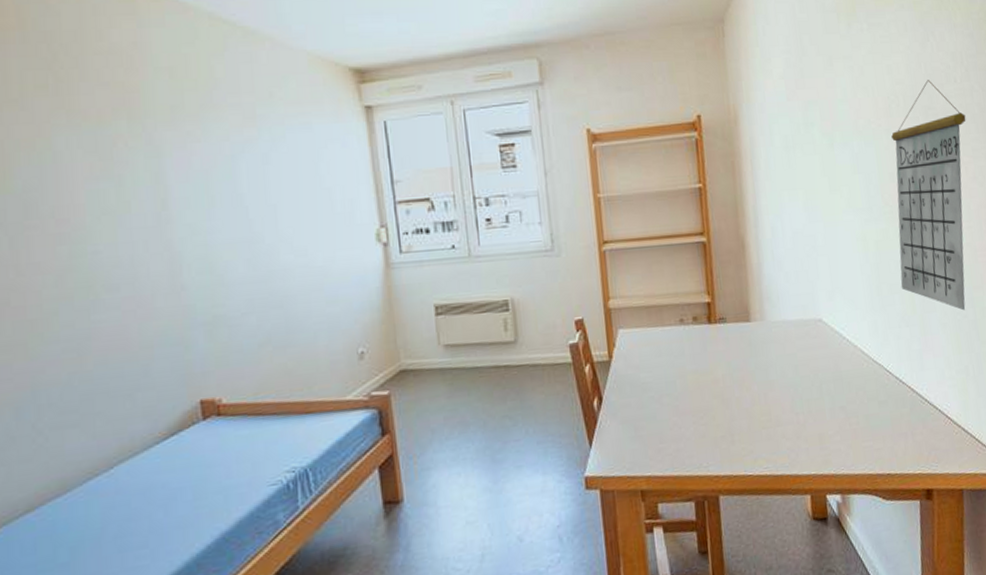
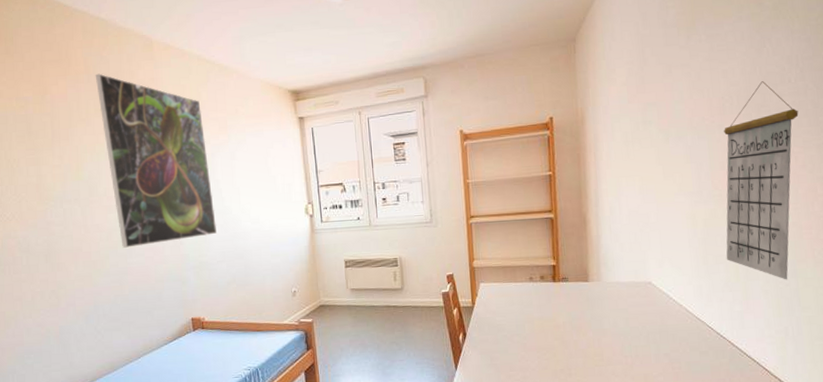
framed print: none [35,30,242,298] -> present [95,73,218,248]

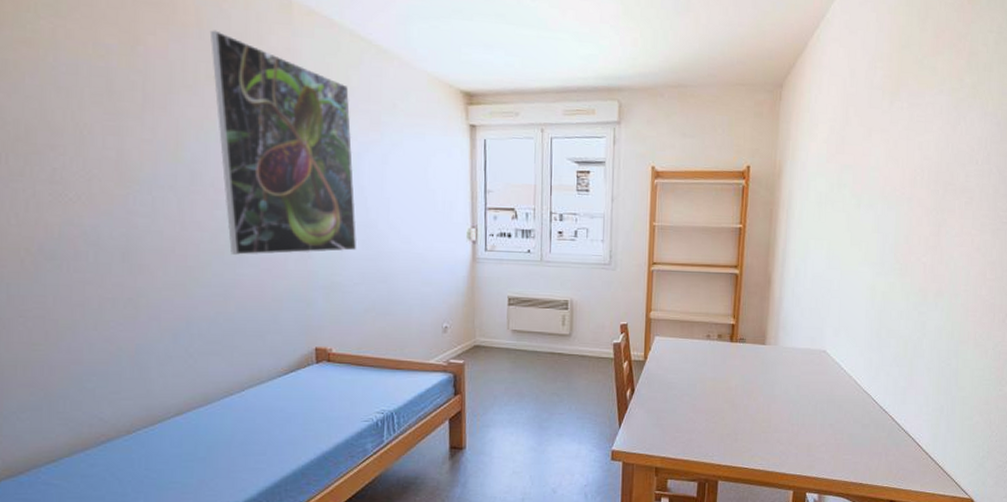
calendar: present [724,81,799,280] -> none [898,159,980,360]

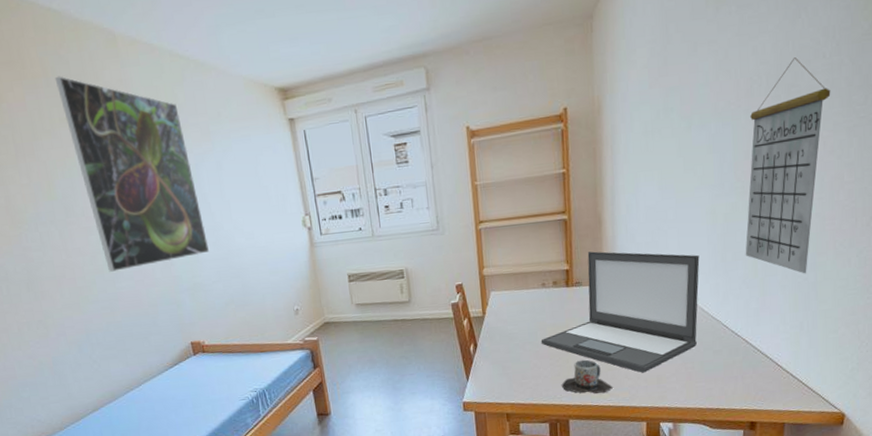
laptop: none [699,310,857,439] -> present [541,251,700,373]
mug: none [714,419,764,457] -> present [561,359,613,394]
calendar: none [898,159,980,360] -> present [745,57,831,274]

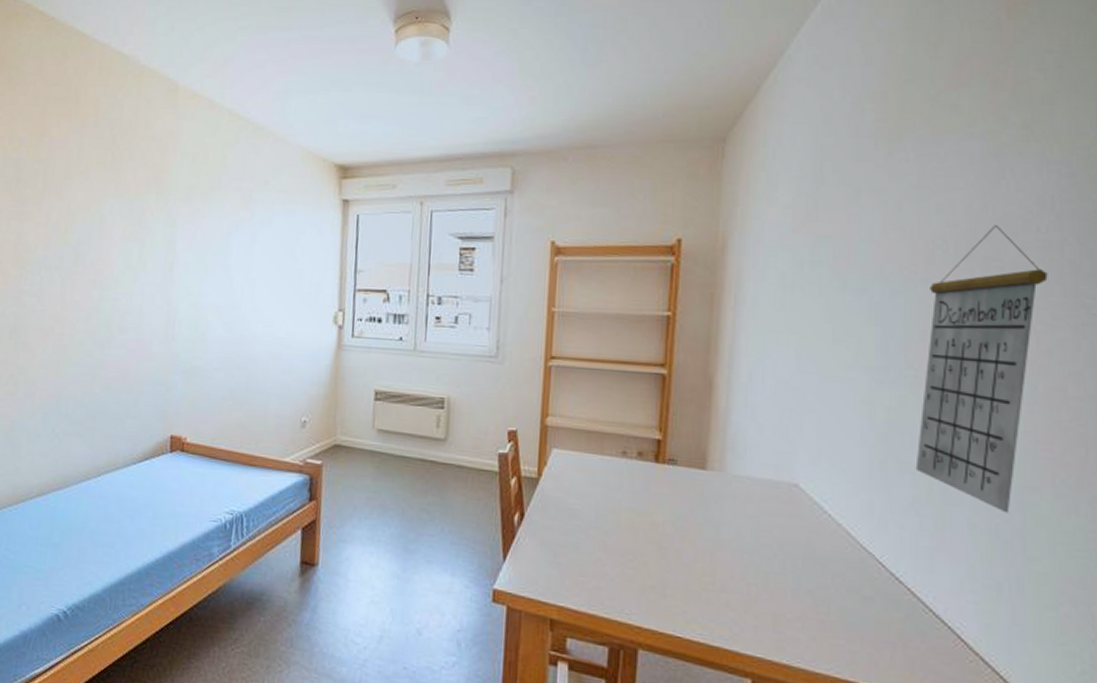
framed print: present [54,76,210,272] -> none [101,118,224,336]
laptop: present [541,251,700,373] -> none [611,422,848,606]
mug: present [561,359,613,394] -> none [632,566,706,623]

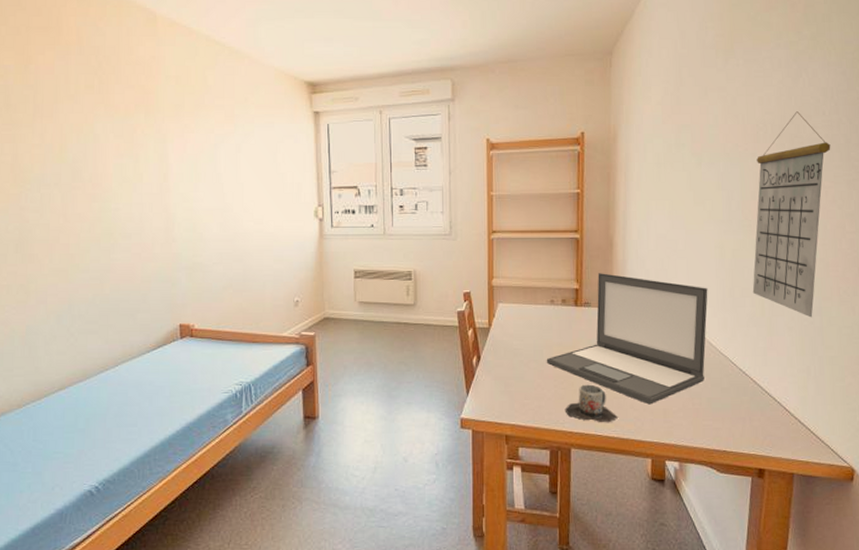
laptop: none [611,422,848,606] -> present [546,273,708,405]
mug: none [632,566,706,623] -> present [564,384,618,423]

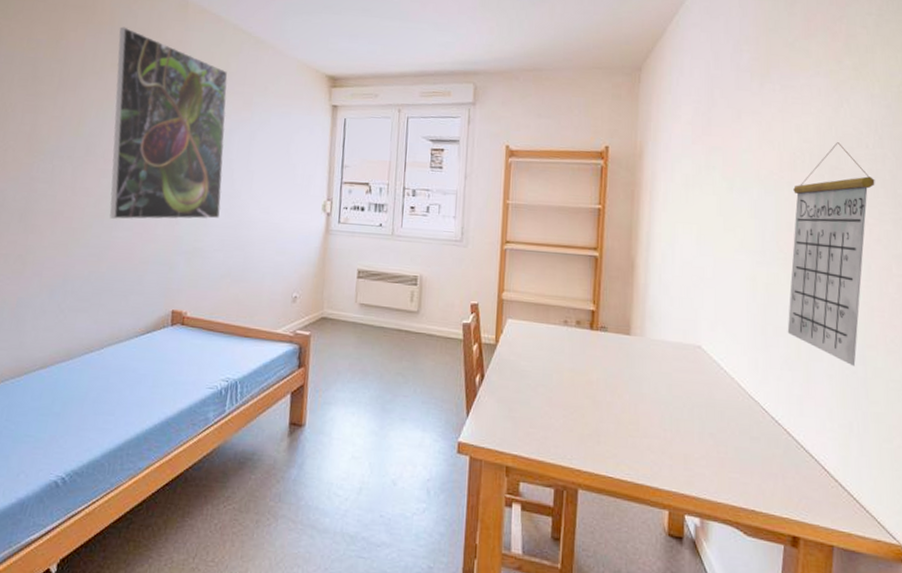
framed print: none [88,46,215,242] -> present [109,26,228,220]
laptop: present [546,273,708,405] -> none [555,296,738,448]
mug: present [564,384,618,423] -> none [573,417,632,464]

